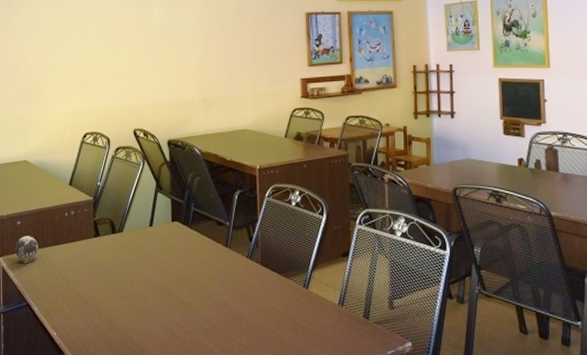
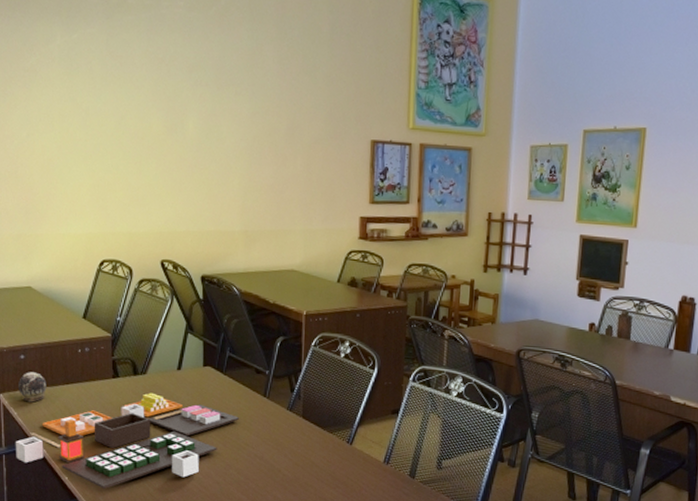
toy food set: none [11,249,204,342] -> present [15,392,239,489]

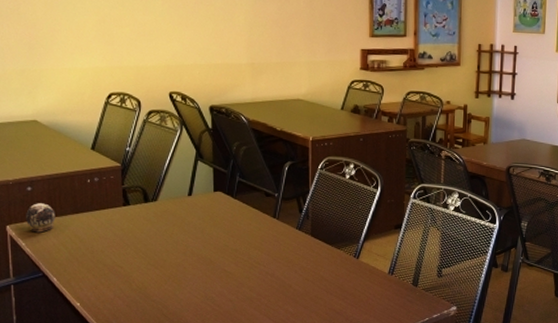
toy food set: present [15,392,239,489] -> none [23,218,250,312]

